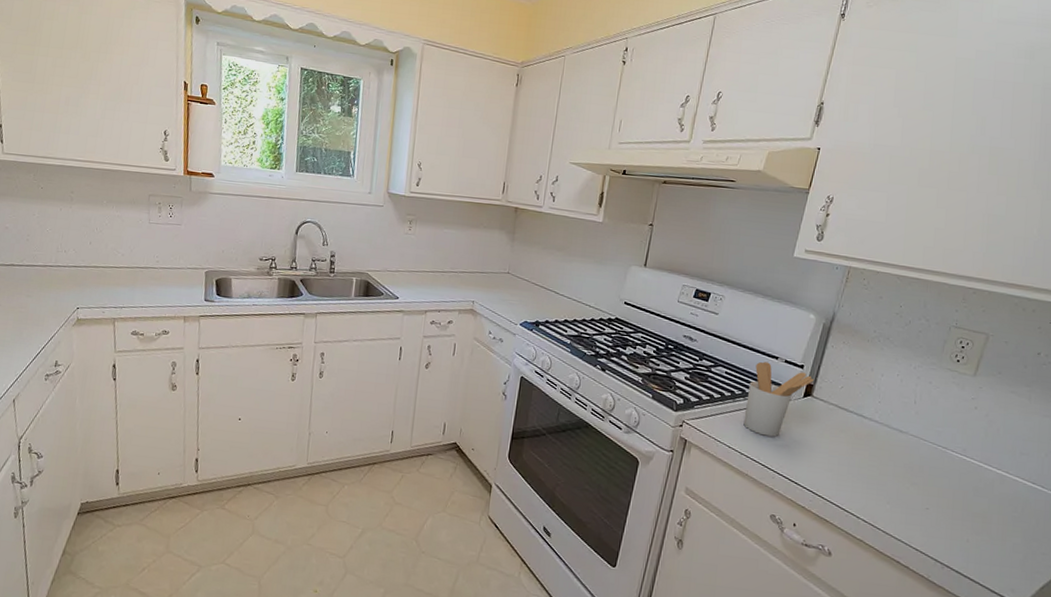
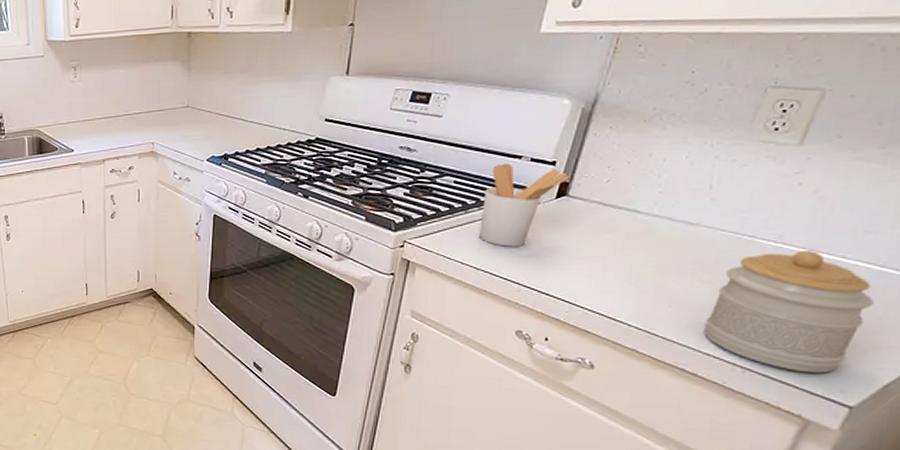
jar: none [913,463,1030,573] -> present [704,249,875,373]

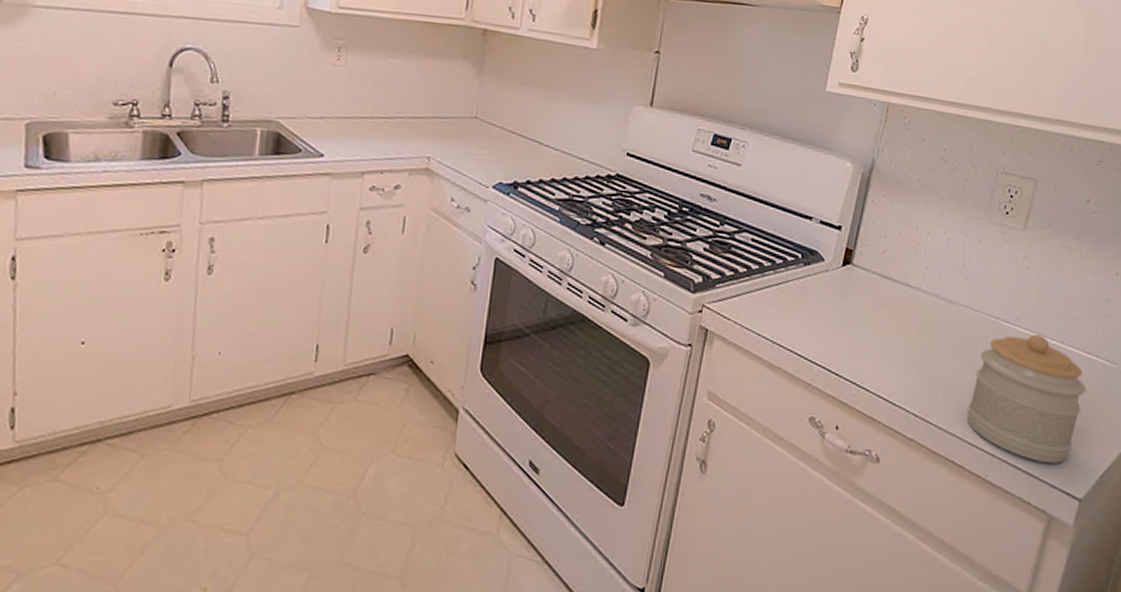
utensil holder: present [479,163,569,247] -> none [774,223,853,318]

